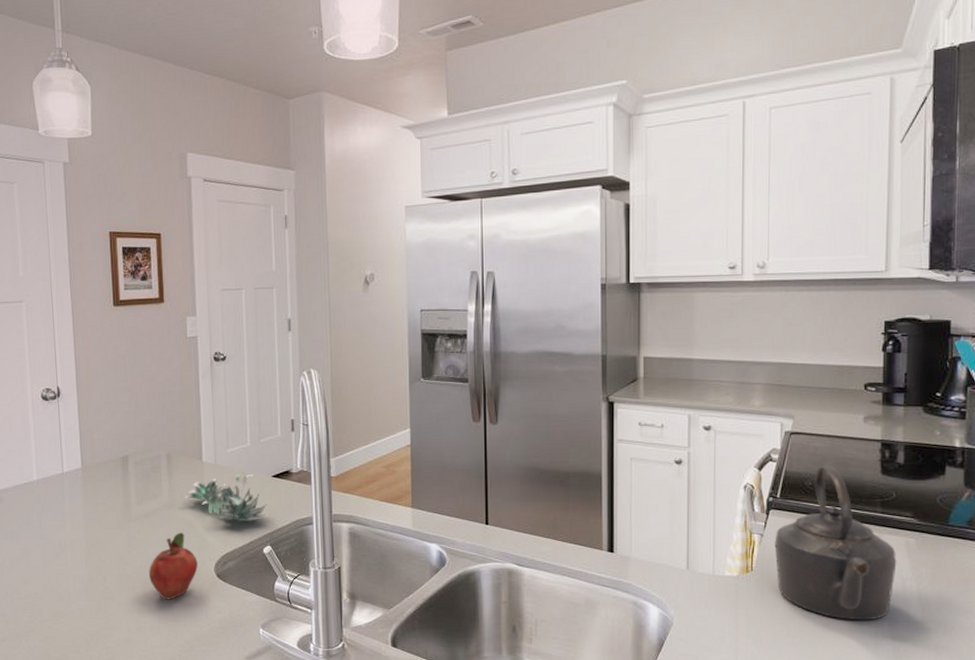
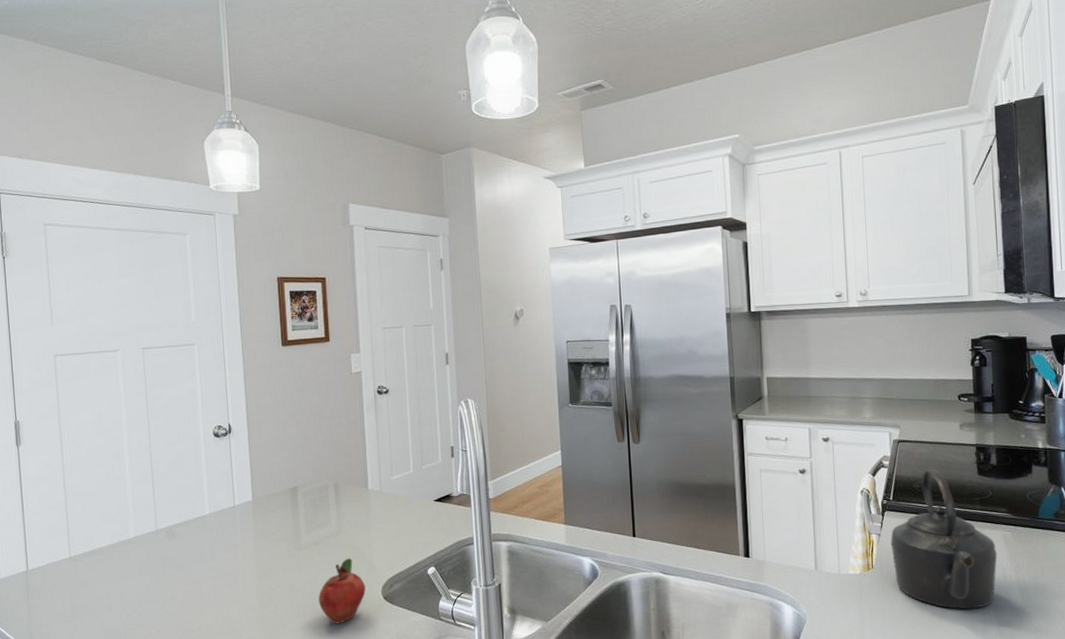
succulent plant: present [185,472,267,522] -> none [352,498,430,545]

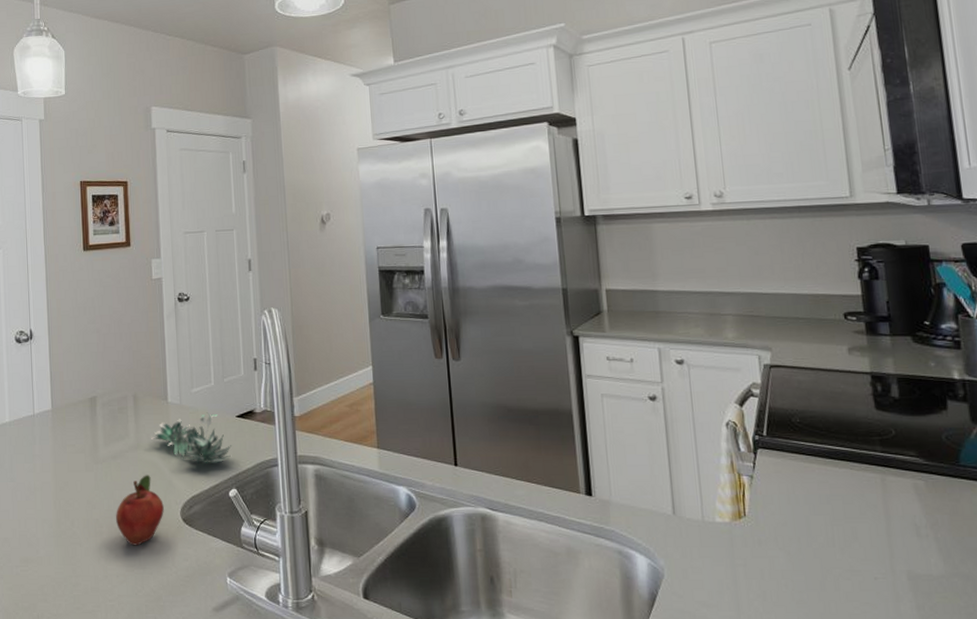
succulent plant: none [352,498,430,545] -> present [151,412,231,463]
kettle: present [890,469,997,609] -> none [766,400,908,574]

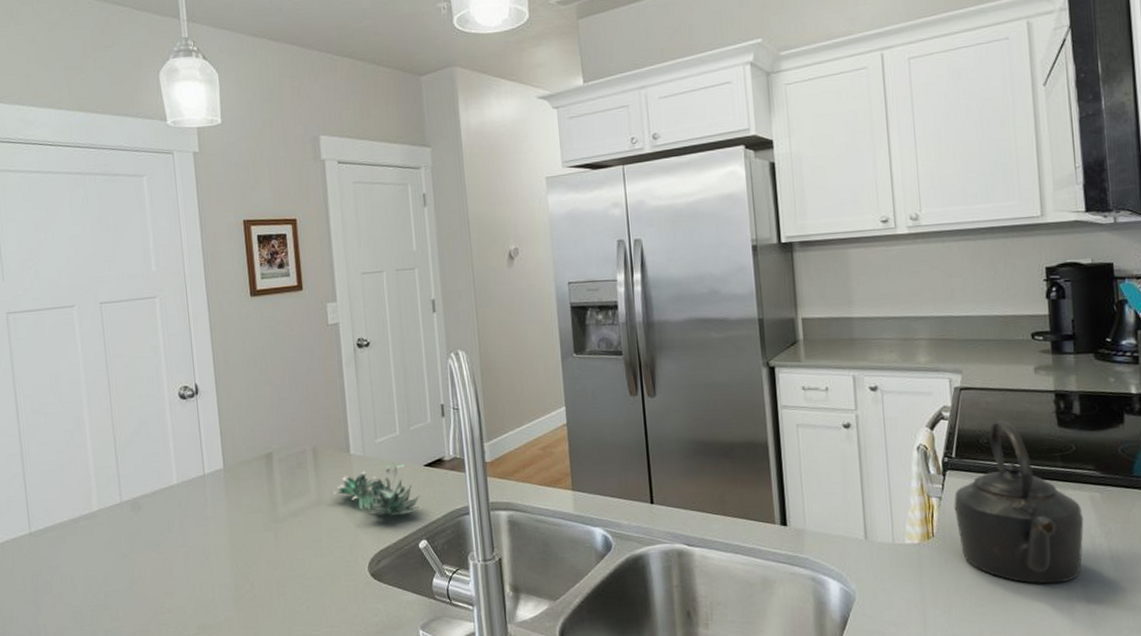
fruit: present [116,475,164,546] -> none [299,531,351,605]
kettle: none [766,400,908,574] -> present [954,420,1084,584]

